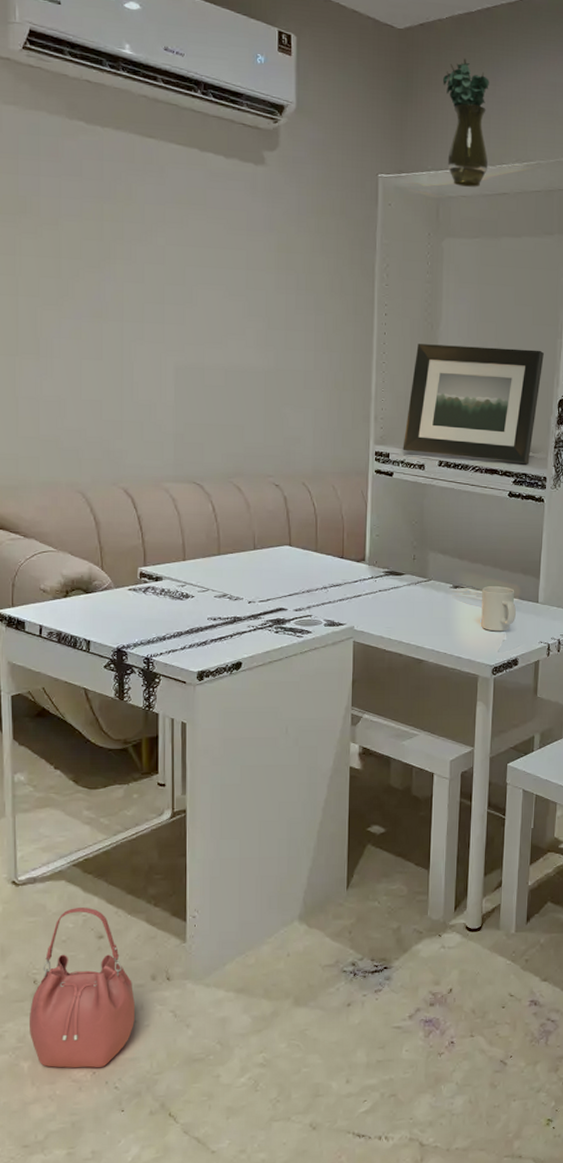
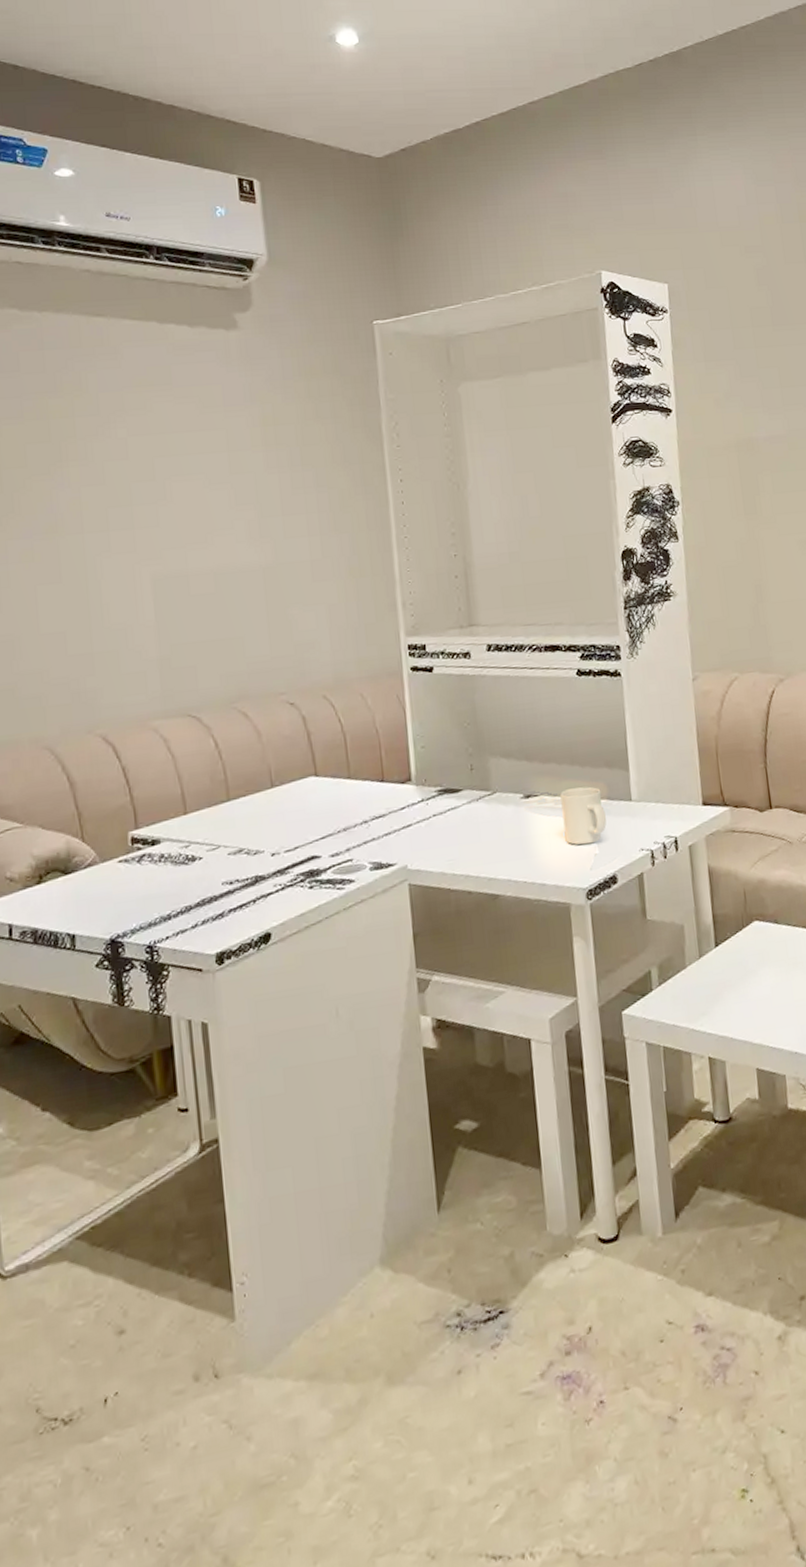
handbag: present [28,907,135,1068] -> none [33,1293,177,1531]
picture frame: present [402,344,544,464] -> none [440,496,597,640]
vase: present [443,58,489,187] -> none [435,179,500,322]

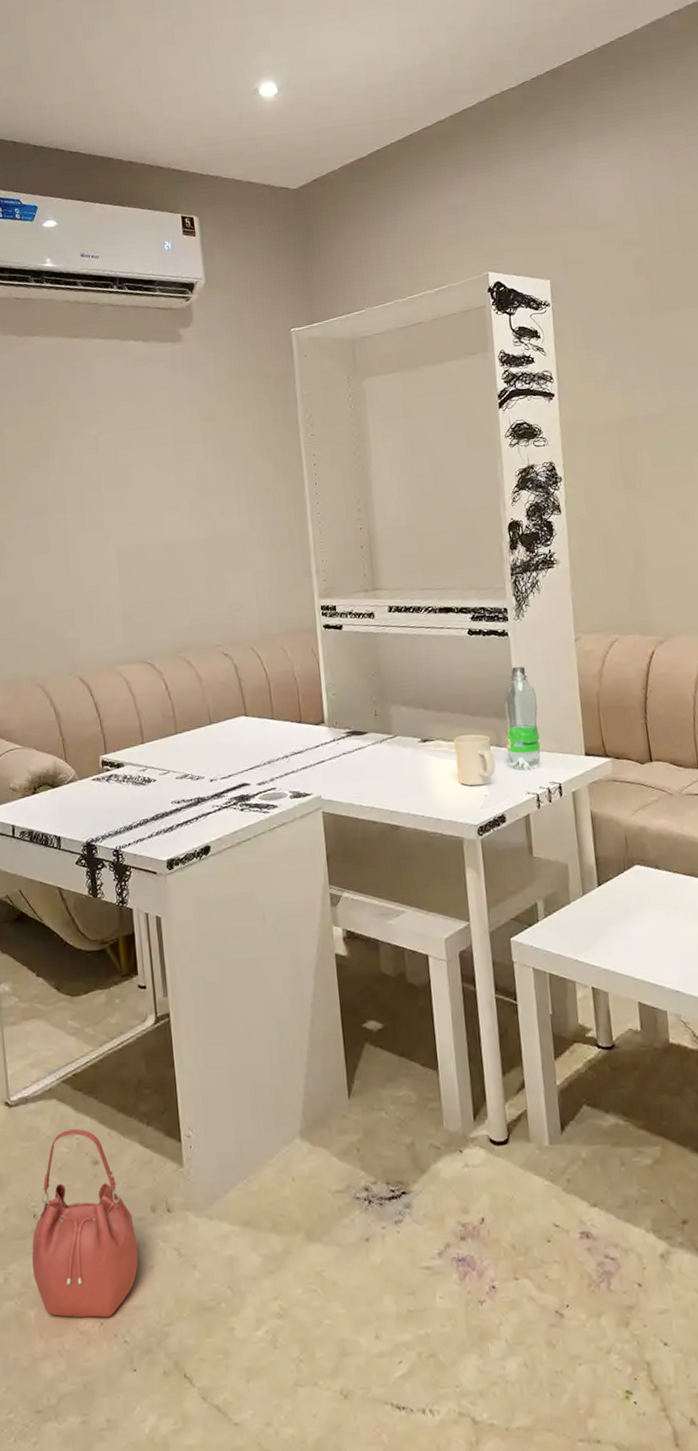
handbag: none [33,1293,177,1531] -> present [31,1129,139,1318]
bottle: none [615,709,656,826] -> present [503,666,541,771]

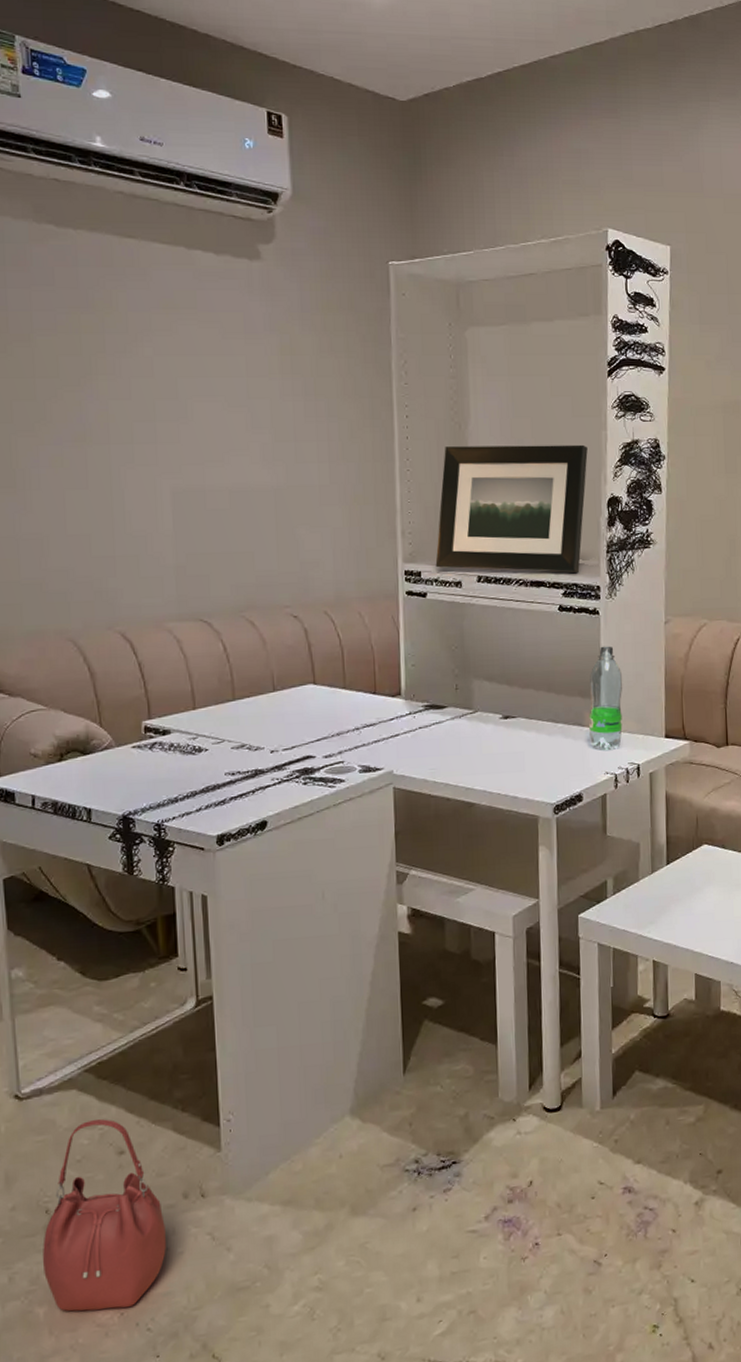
picture frame: none [348,474,486,602] -> present [435,444,588,573]
mug: present [454,734,496,786] -> none [536,713,576,765]

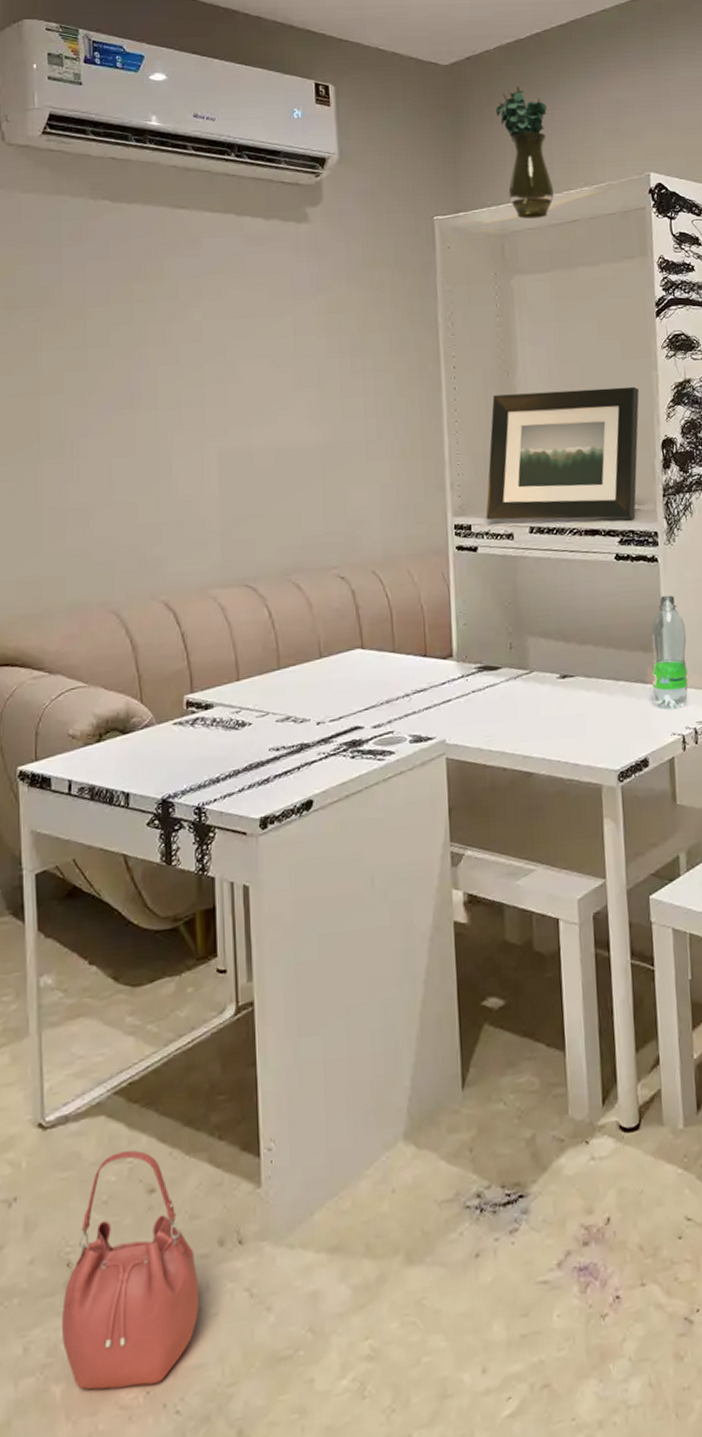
vase: none [454,128,510,269] -> present [496,86,554,219]

